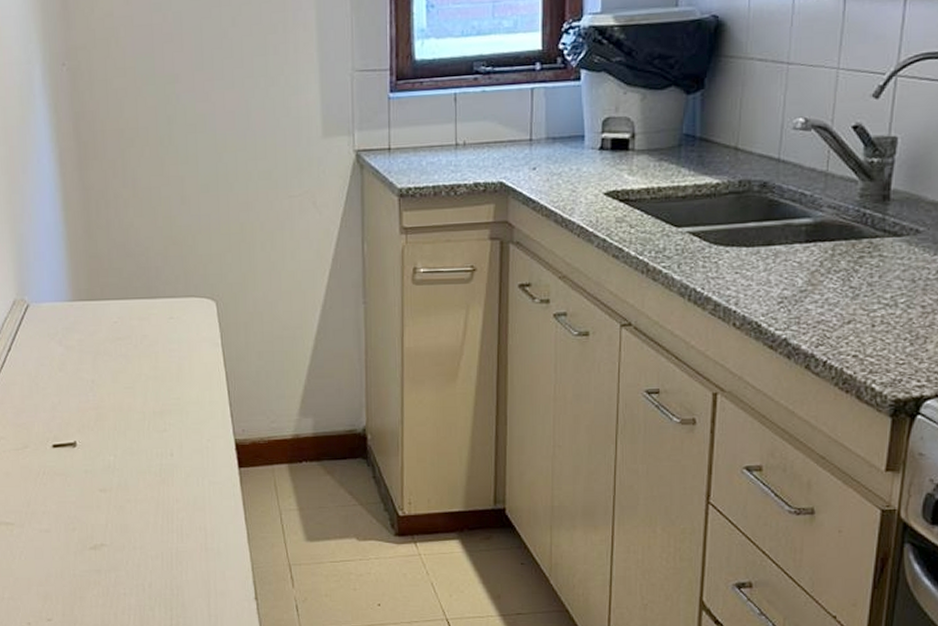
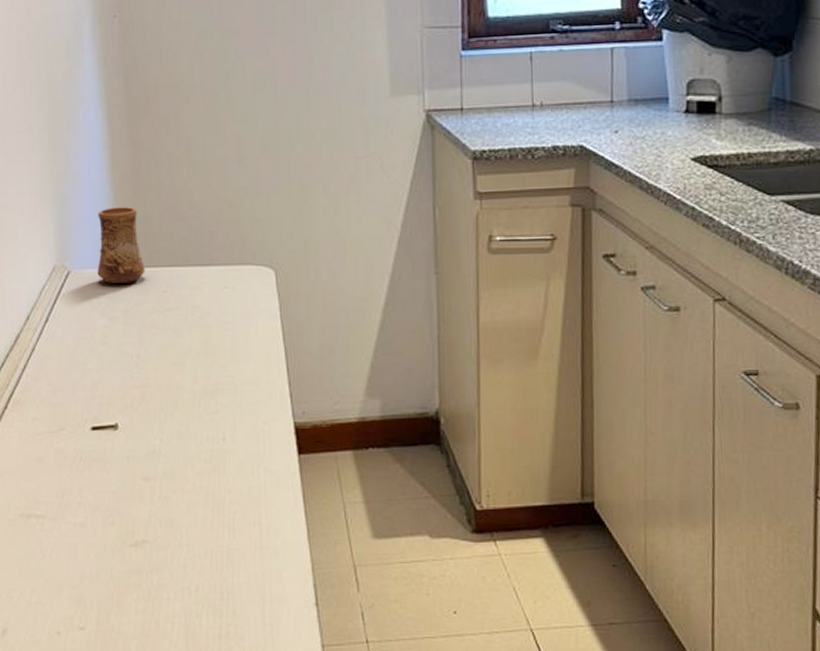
cup: none [53,245,97,316] -> present [97,207,145,284]

